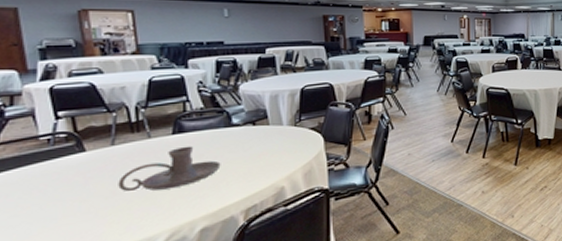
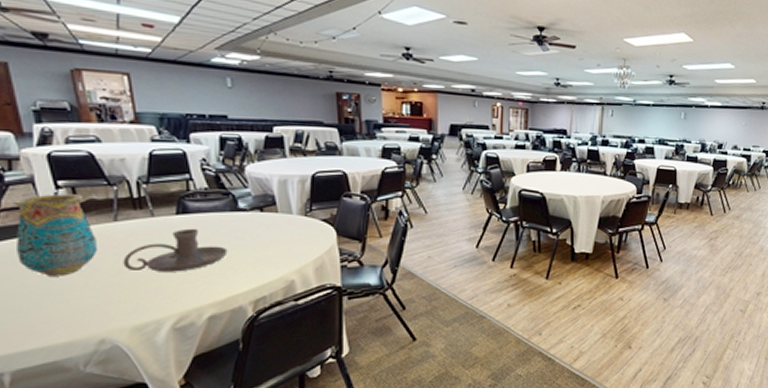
vase: none [10,123,94,204] -> present [12,194,99,276]

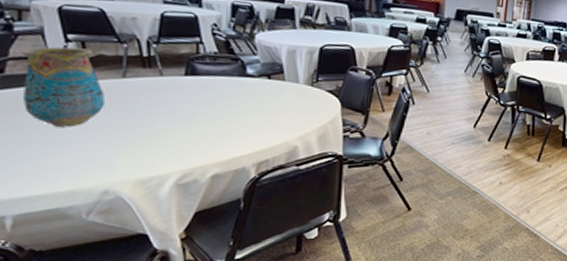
candle holder: present [123,228,228,272] -> none [130,89,234,131]

